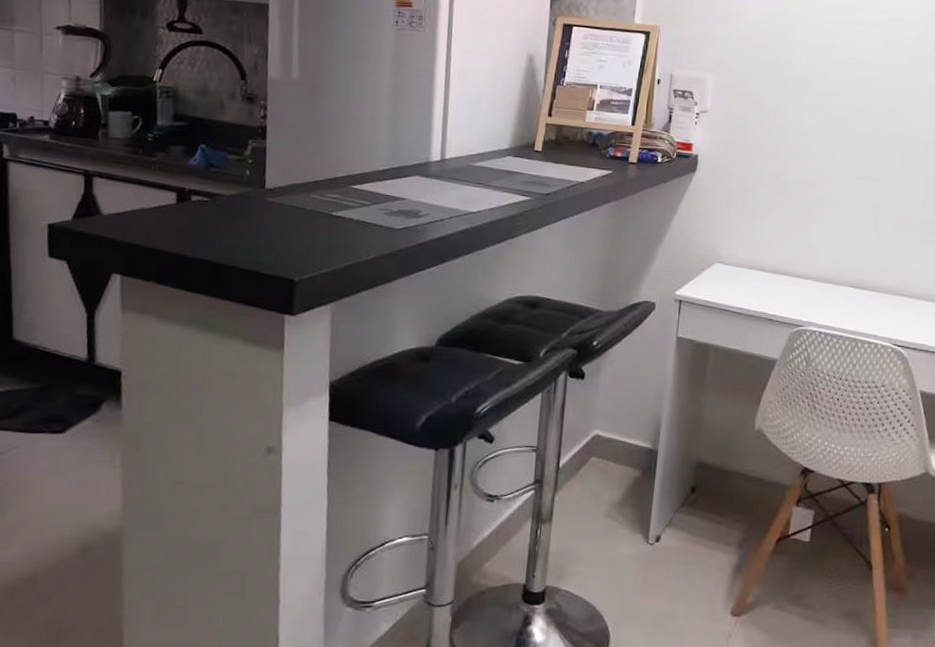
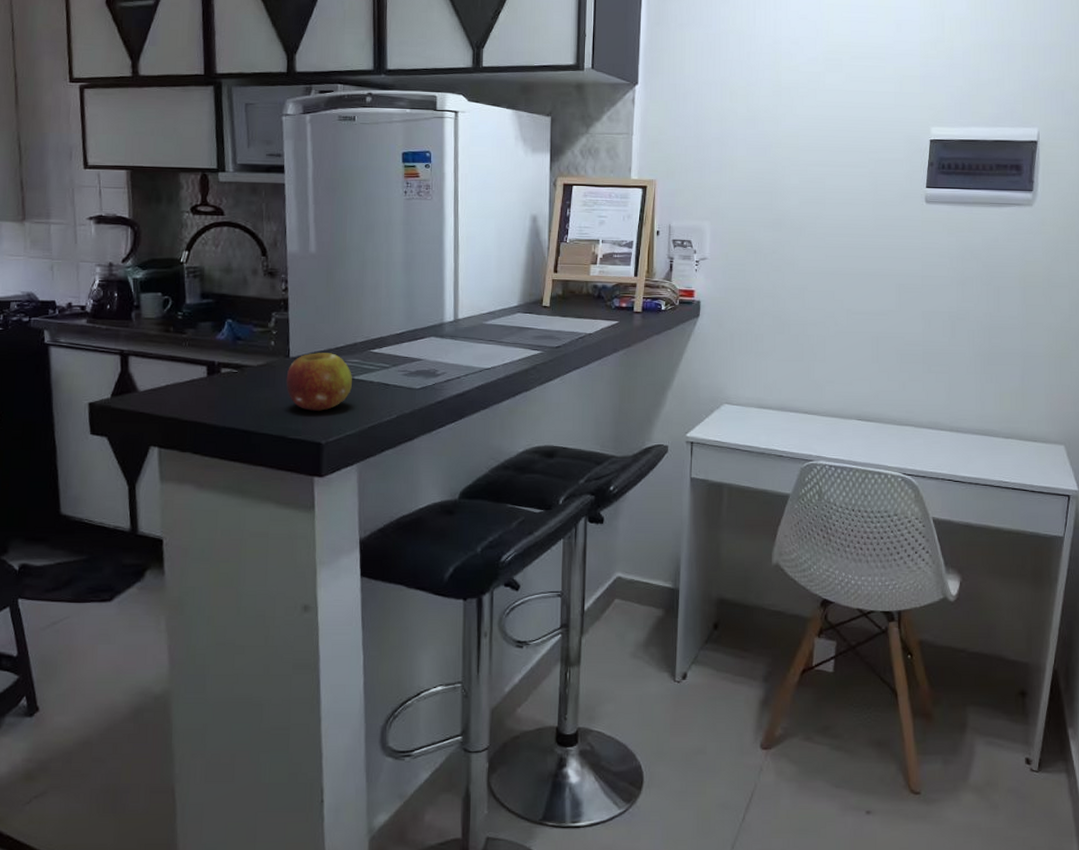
fruit: none [260,185,331,247] -> present [286,353,352,411]

